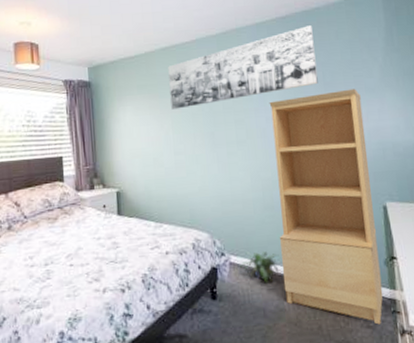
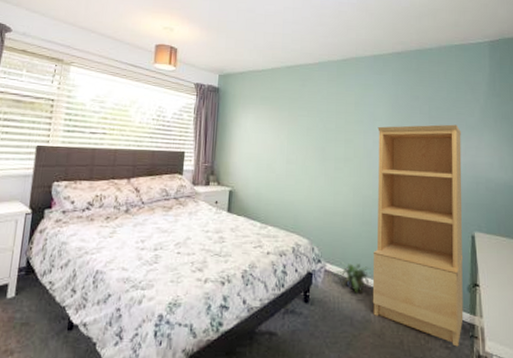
wall art: present [168,25,318,110] -> none [289,63,424,123]

